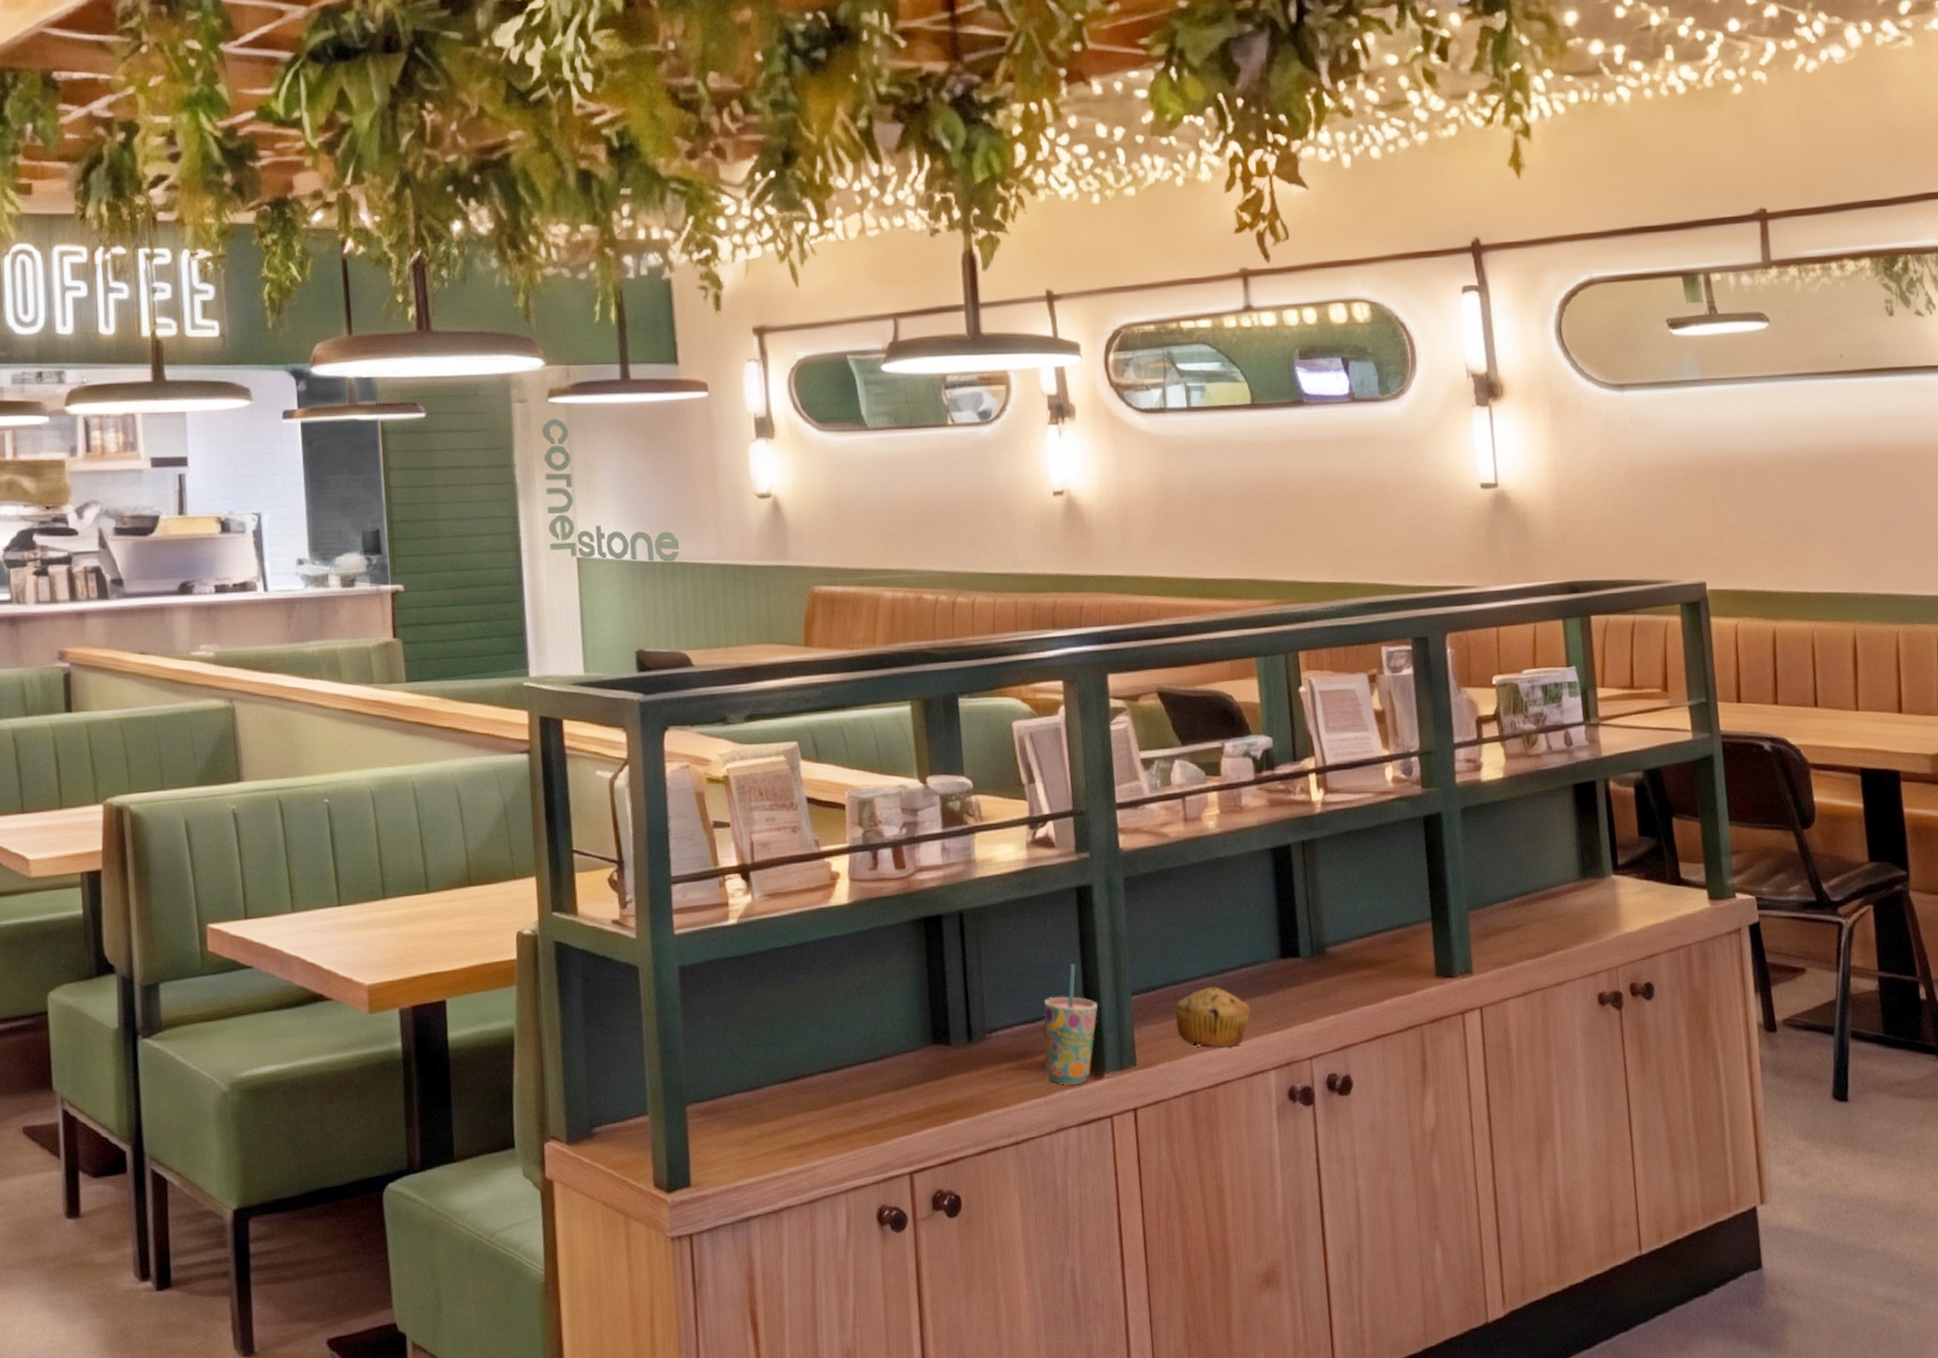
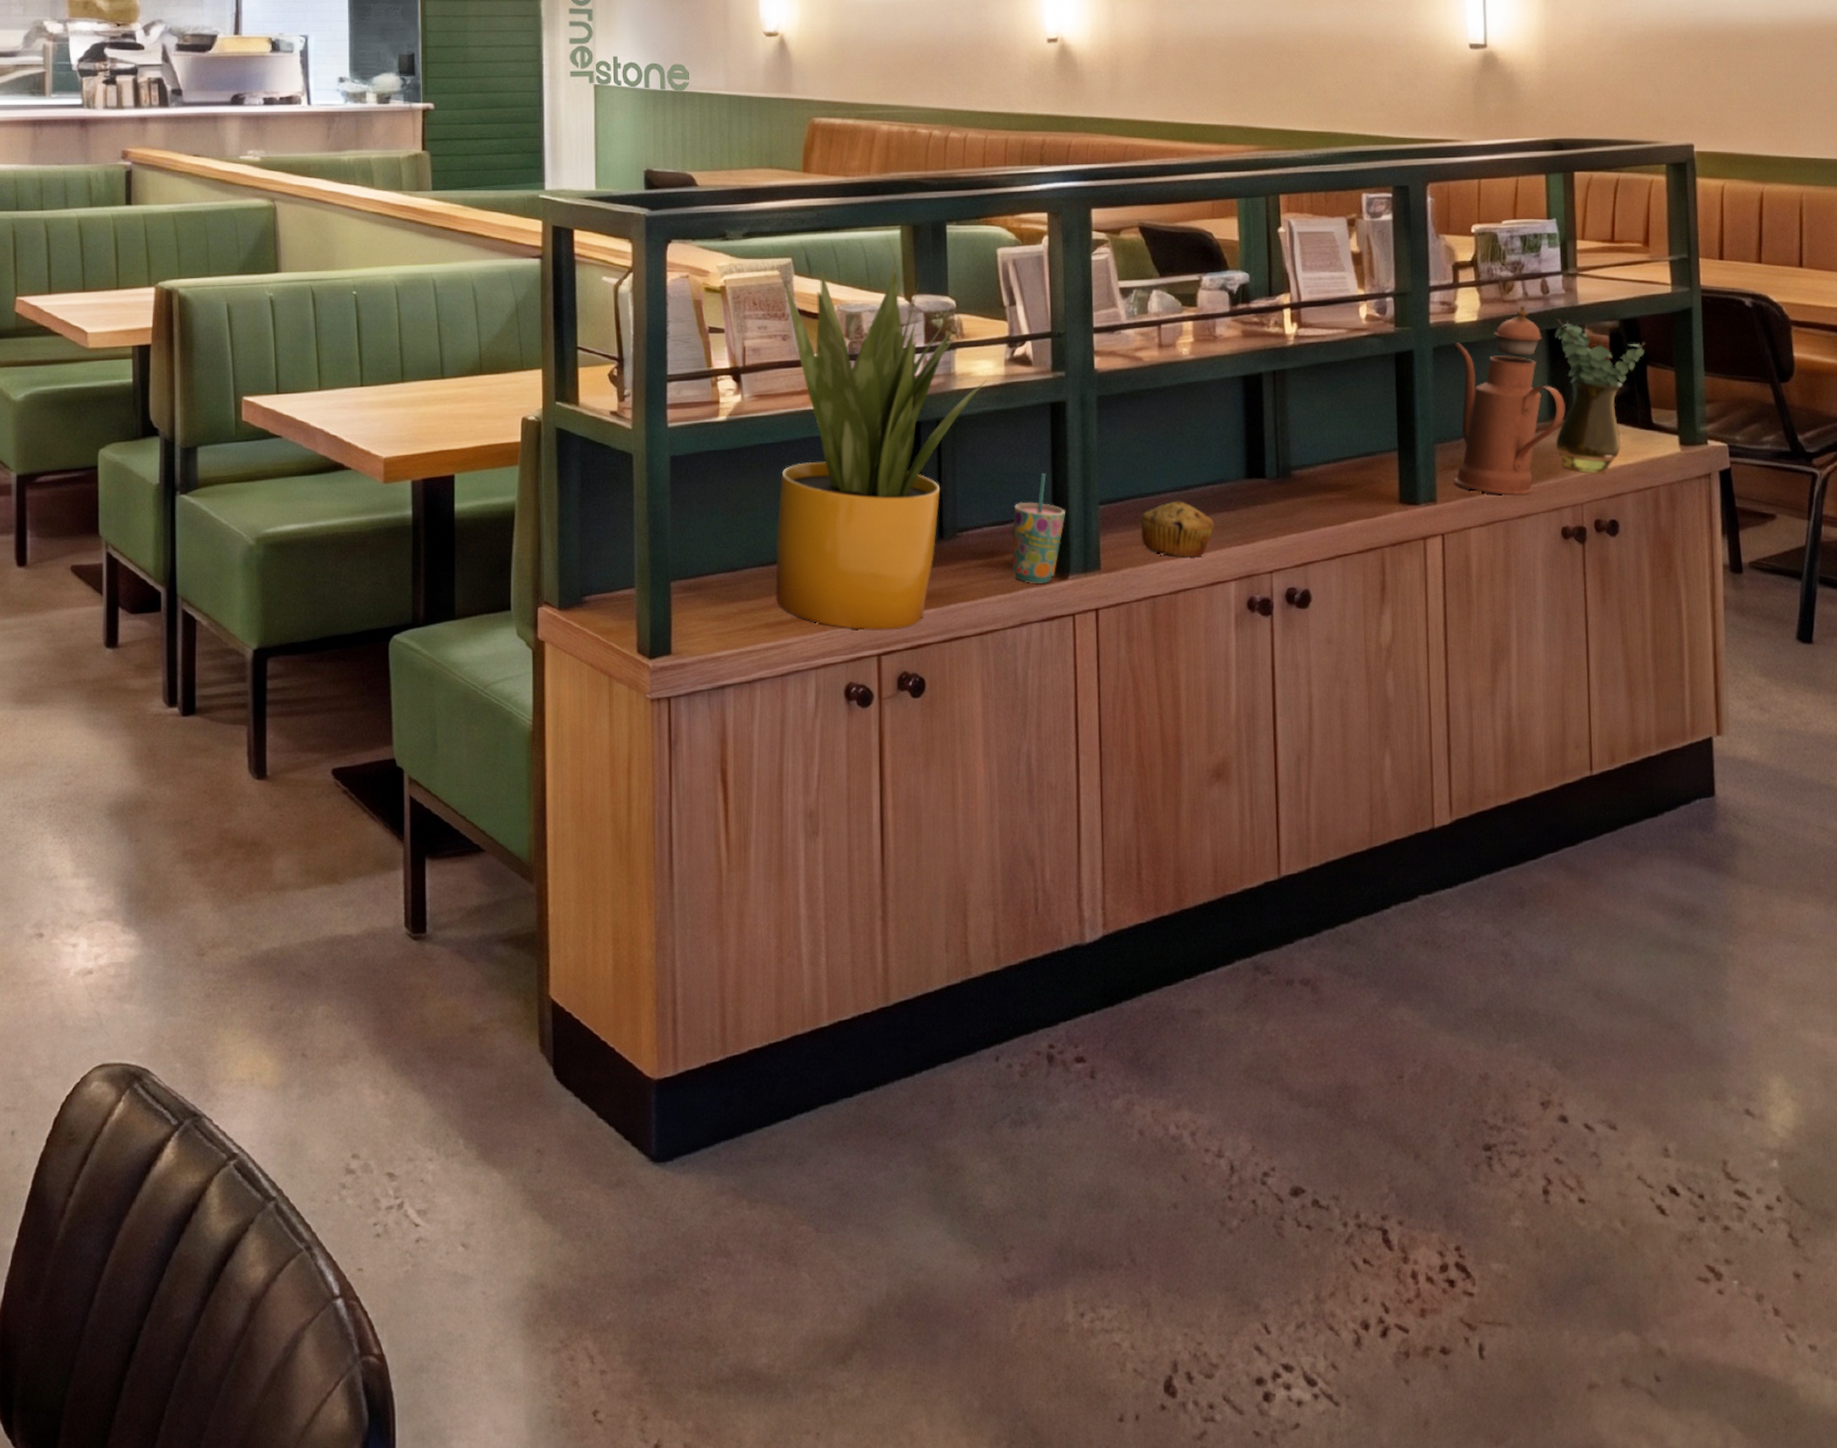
planter: none [790,740,1009,1148] -> present [775,261,987,632]
coffeepot: none [1480,758,1596,963] -> present [1453,304,1566,496]
vase: none [1580,771,1671,936] -> present [1555,318,1646,474]

